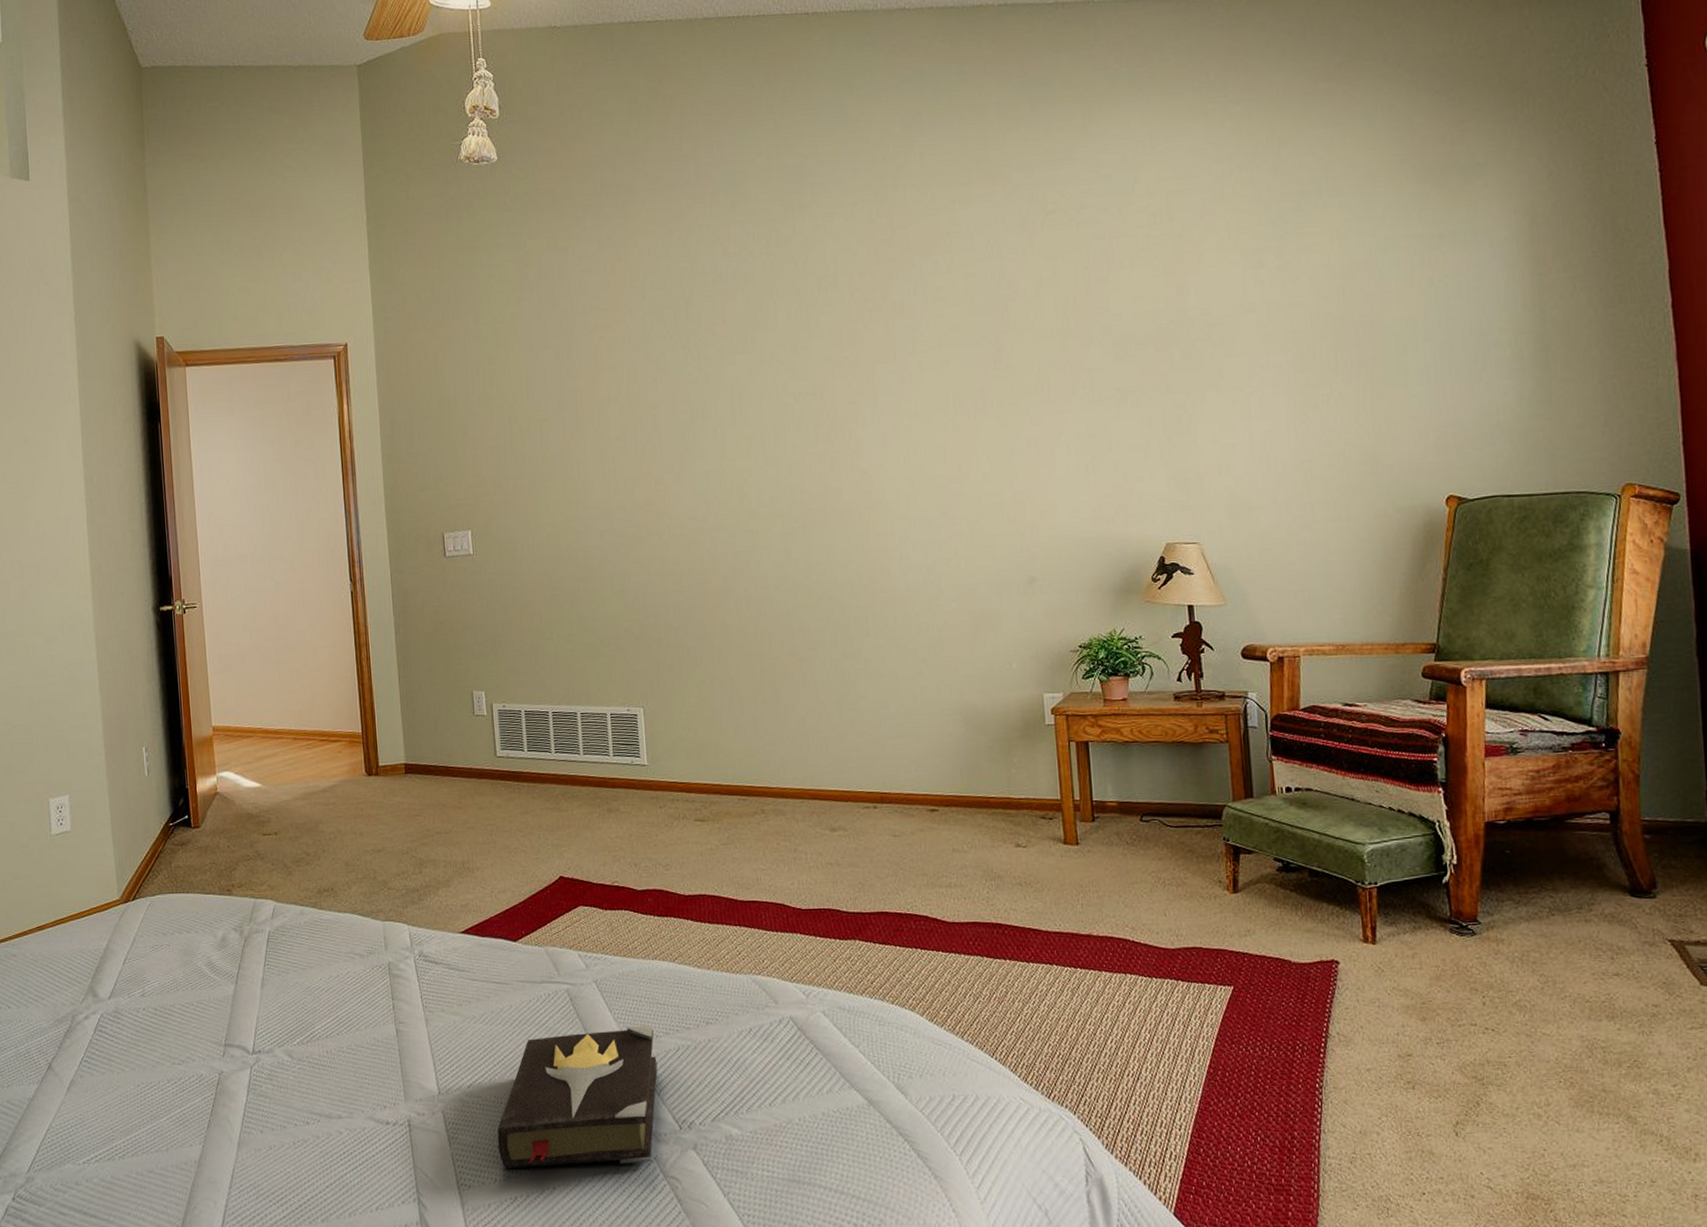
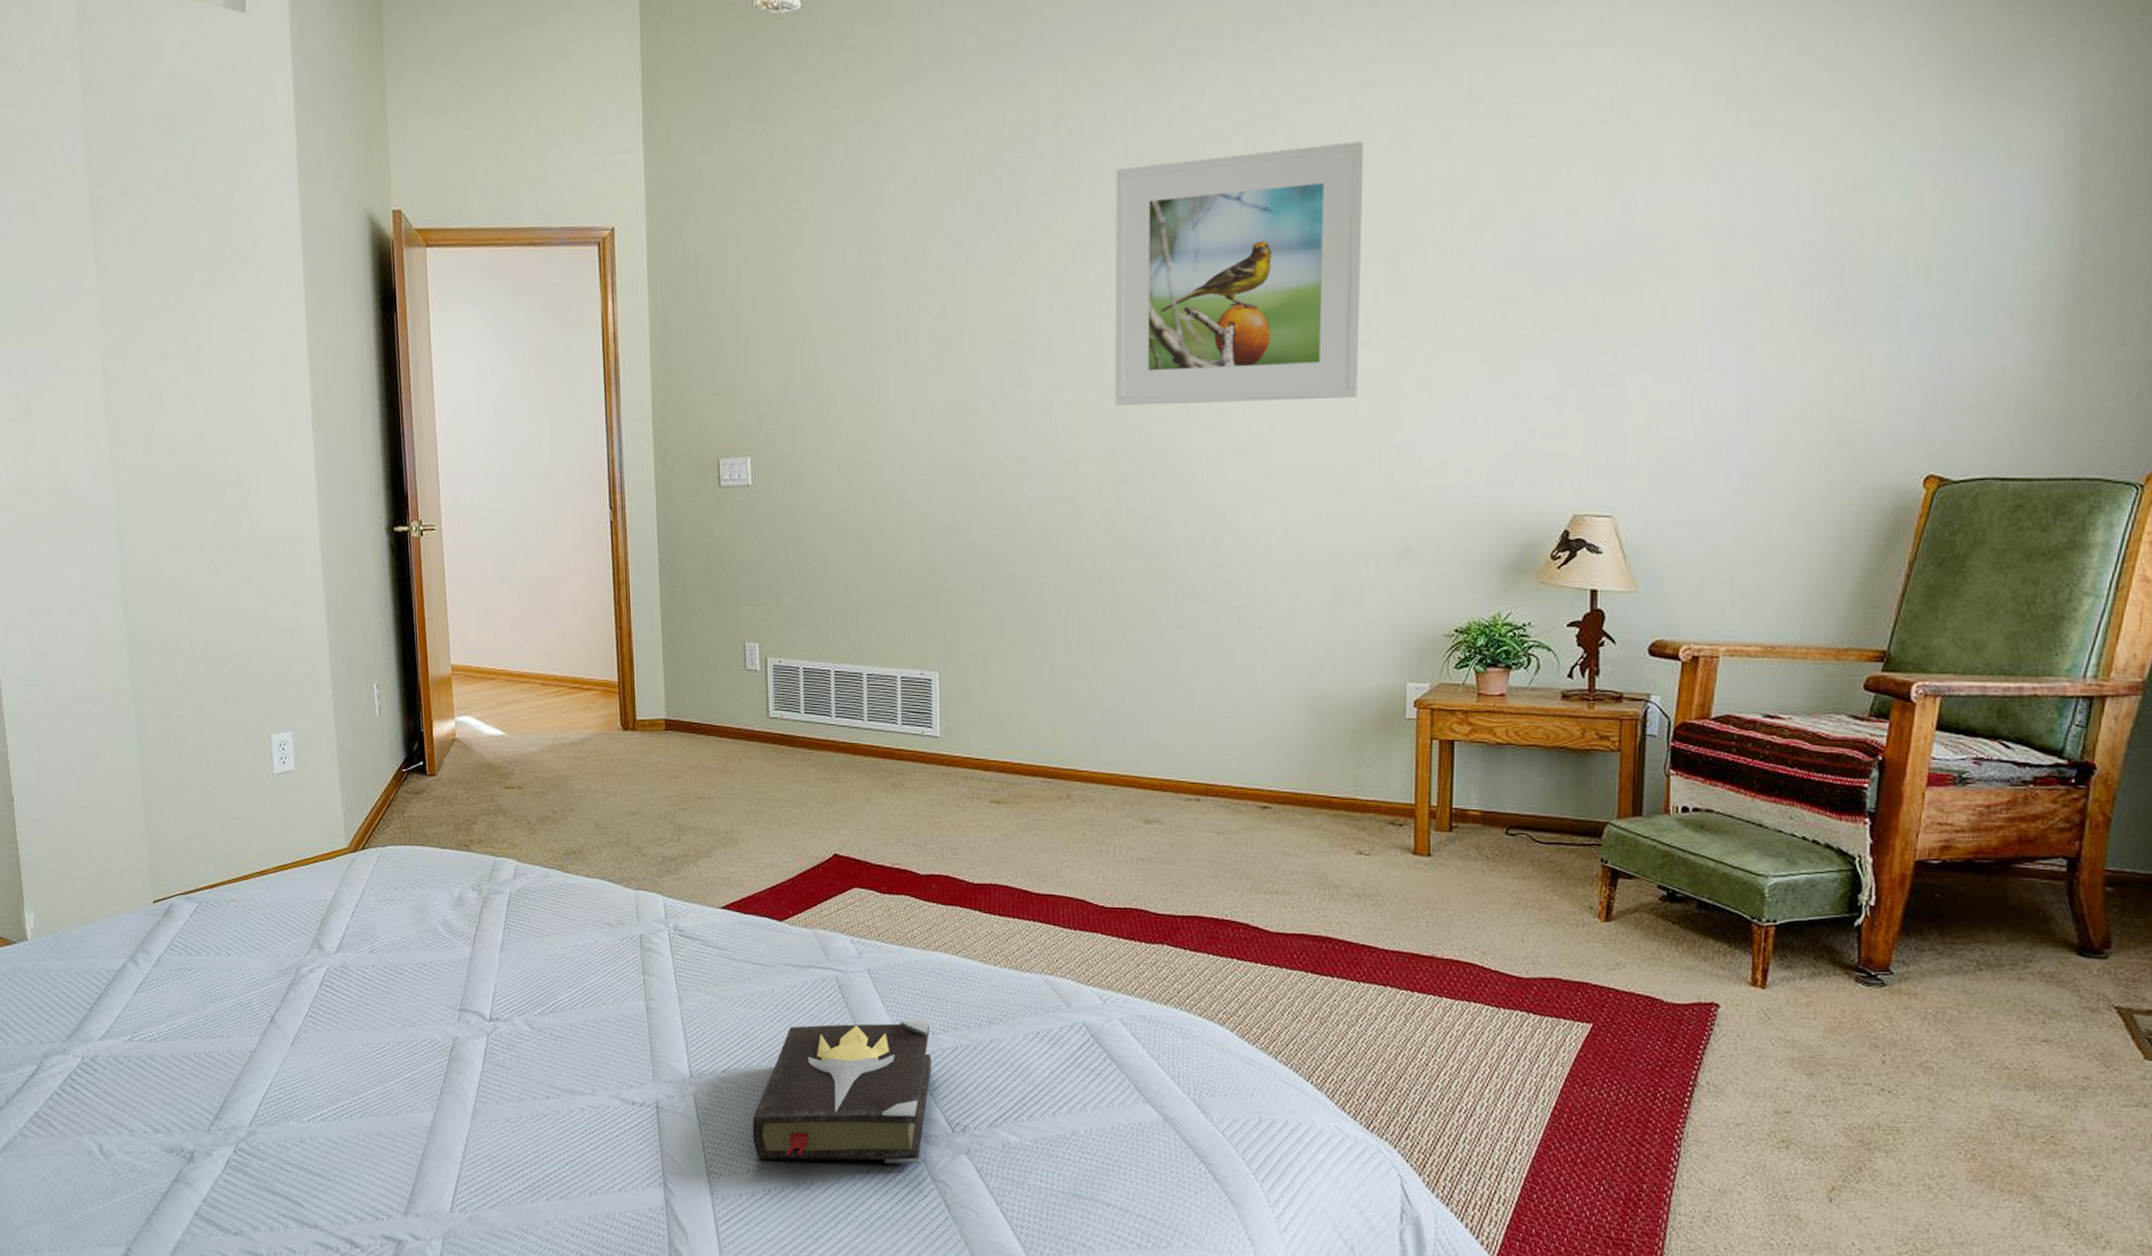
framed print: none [764,248,978,472] -> present [1114,141,1364,406]

